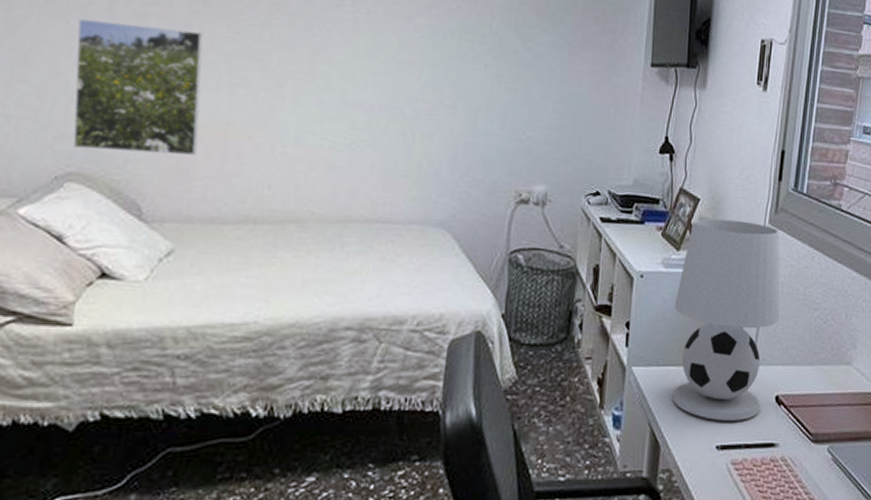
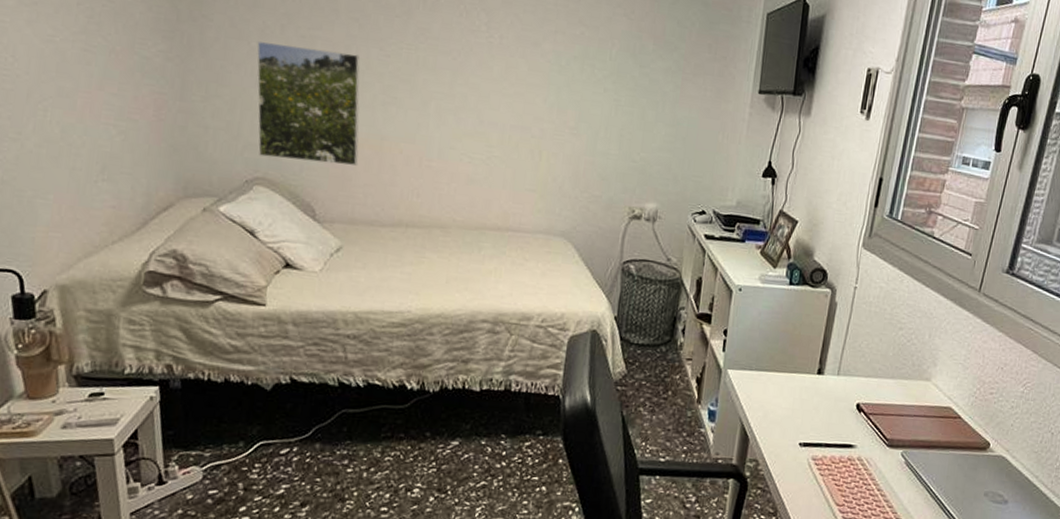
table lamp: present [672,218,780,421] -> none [762,240,872,423]

